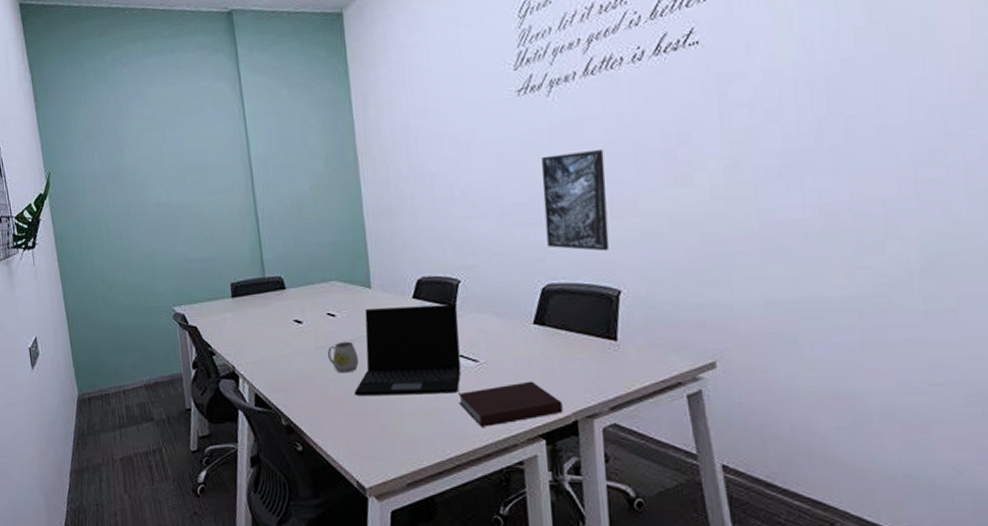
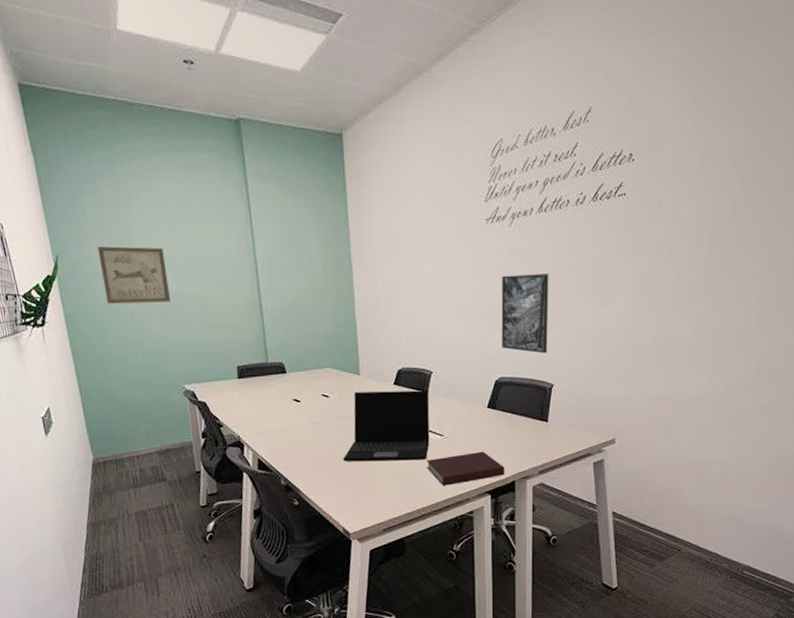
wall art: none [88,155,160,221] -> present [98,246,170,304]
mug: present [328,341,359,373] -> none [322,418,347,443]

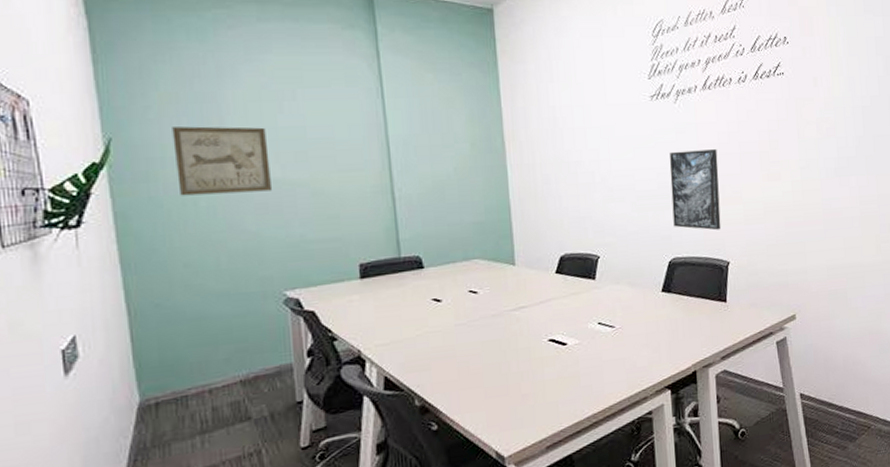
laptop: present [343,390,430,461] -> none [495,277,599,368]
notebook: present [427,451,505,486] -> none [596,340,685,385]

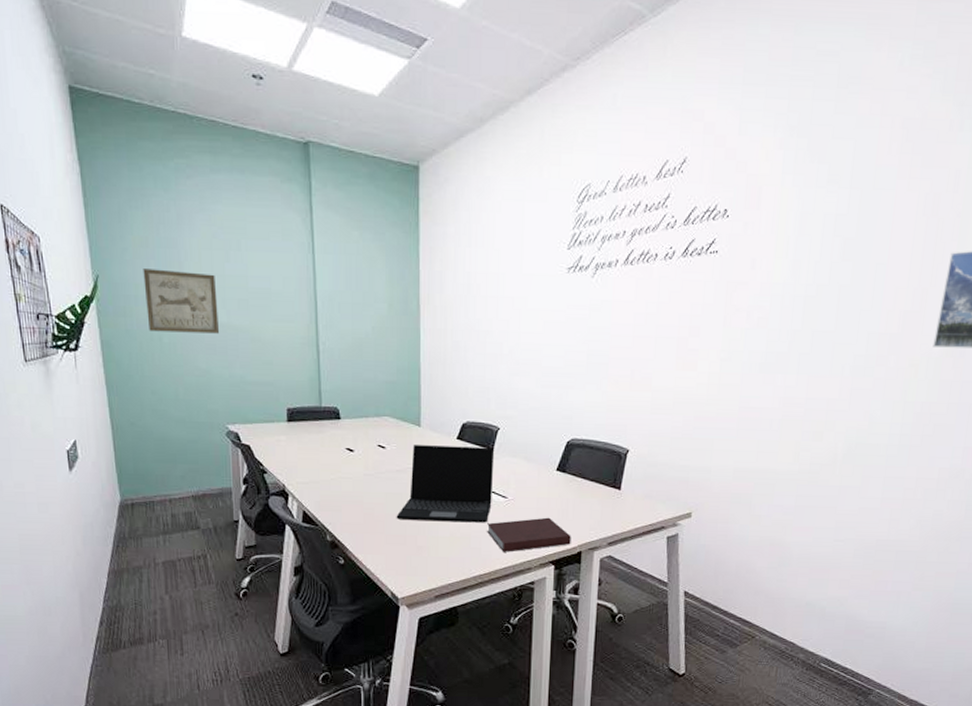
laptop: none [495,277,599,368] -> present [396,445,495,523]
notebook: none [596,340,685,385] -> present [487,517,571,552]
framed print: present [669,149,721,230] -> none [576,329,631,416]

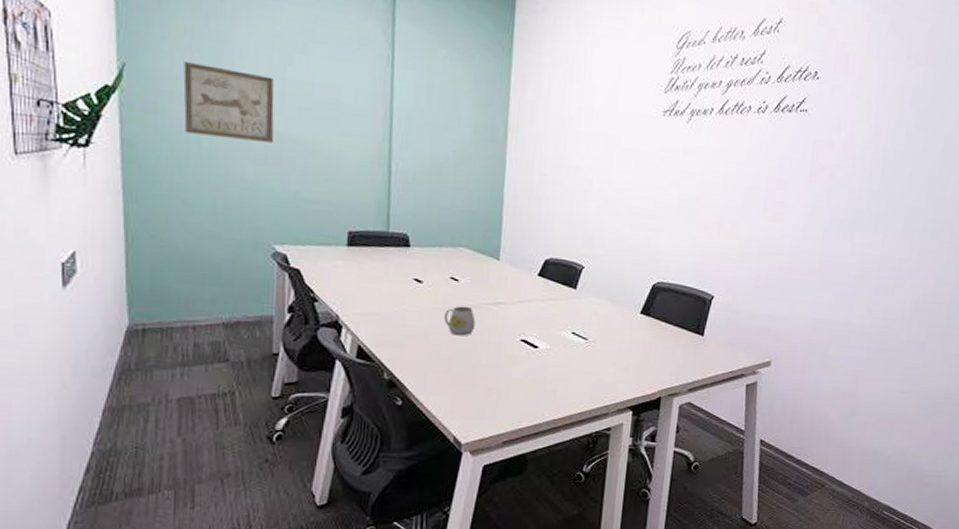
mug: none [376,471,403,499] -> present [444,306,475,336]
laptop: present [396,445,495,523] -> none [465,279,578,365]
notebook: present [487,517,571,552] -> none [564,361,652,397]

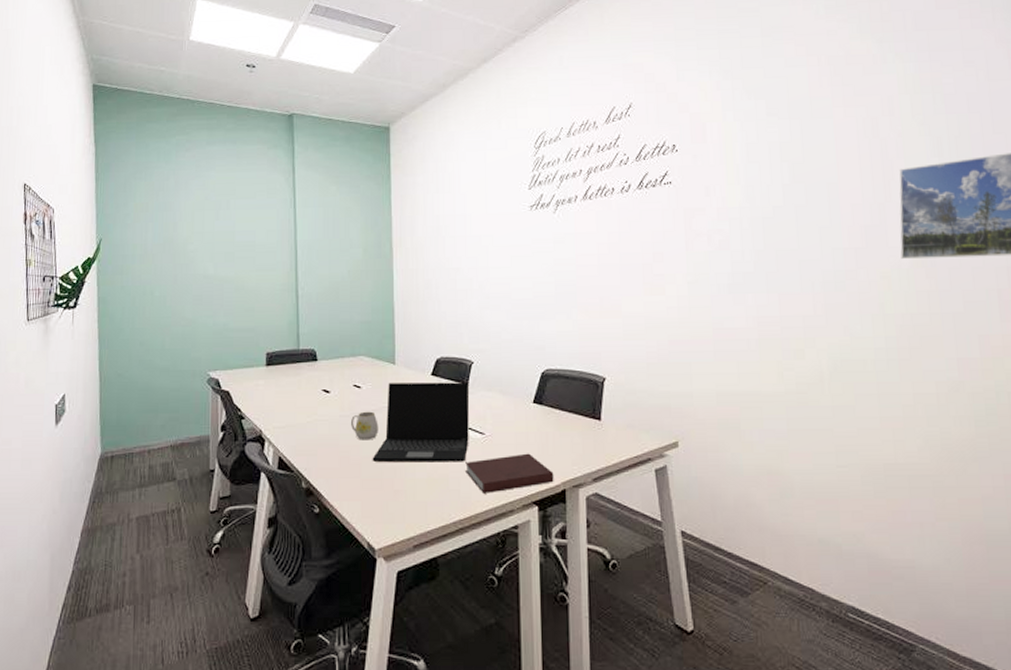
wall art: present [183,62,275,143] -> none [141,230,206,287]
laptop: none [465,279,578,365] -> present [372,382,470,463]
notebook: none [564,361,652,397] -> present [465,453,554,493]

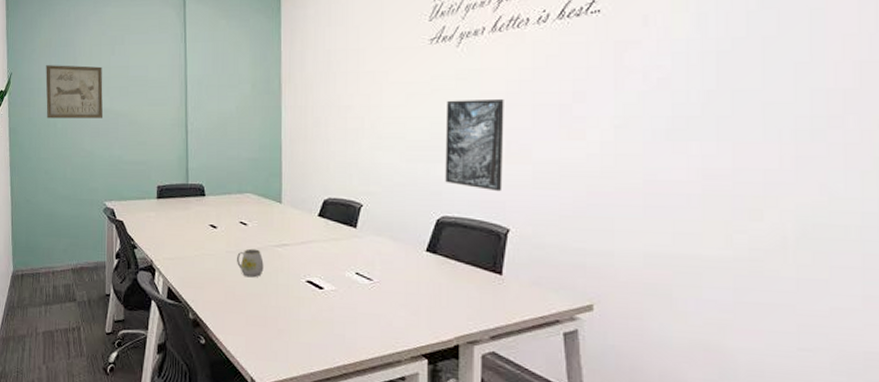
wall art: none [141,230,206,287] -> present [46,65,103,119]
laptop: present [372,382,470,463] -> none [257,222,358,307]
notebook: present [465,453,554,493] -> none [351,303,446,341]
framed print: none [546,260,598,344] -> present [445,99,504,192]

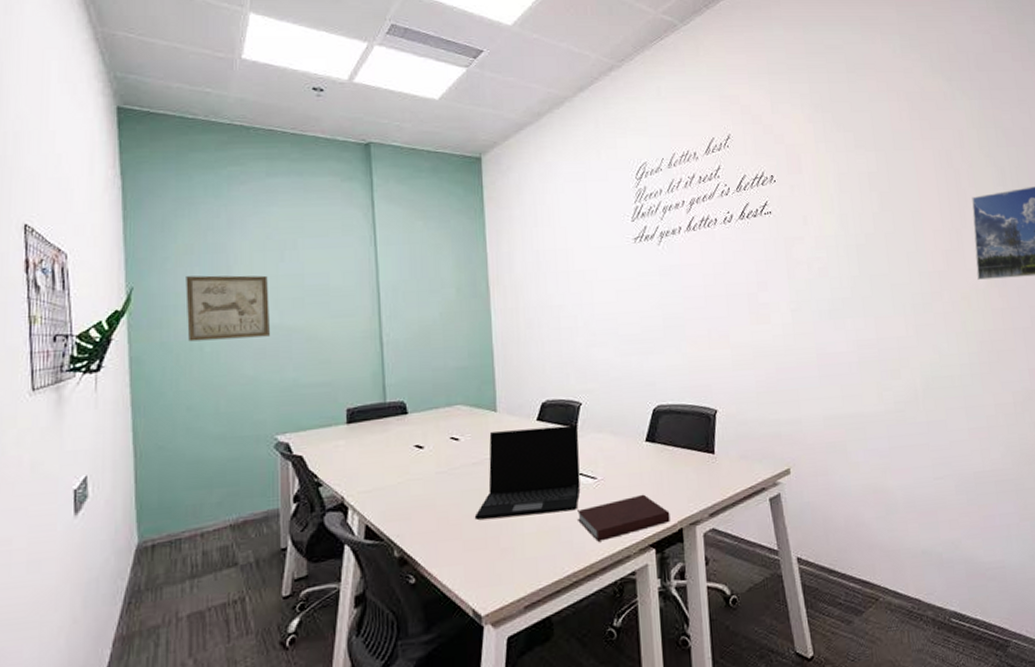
mug: present [237,248,264,278] -> none [449,464,481,498]
laptop: none [257,222,358,307] -> present [474,425,581,520]
notebook: none [351,303,446,341] -> present [577,494,670,542]
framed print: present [445,99,504,192] -> none [653,292,708,377]

